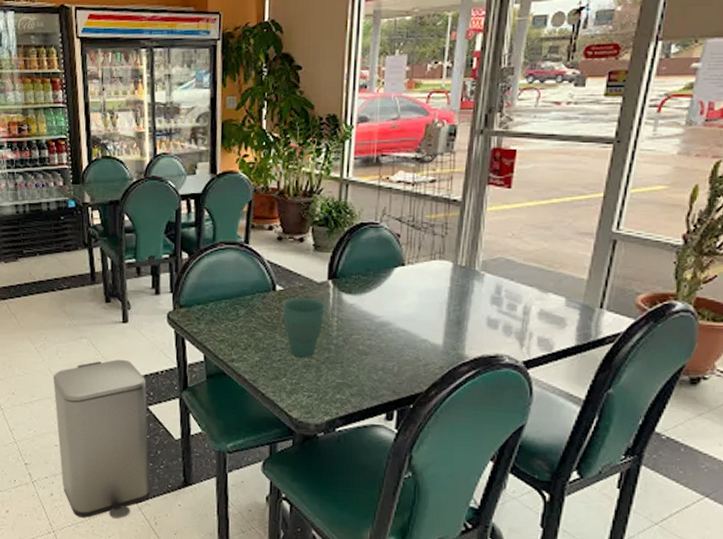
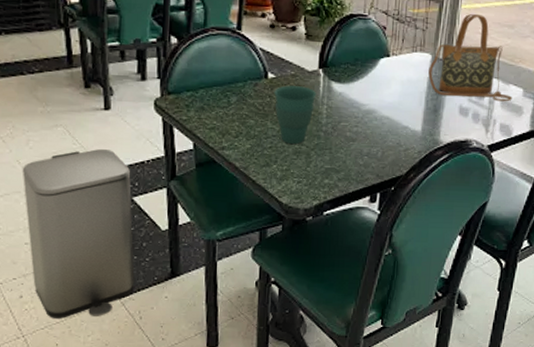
handbag: none [449,215,552,313] -> present [428,13,513,102]

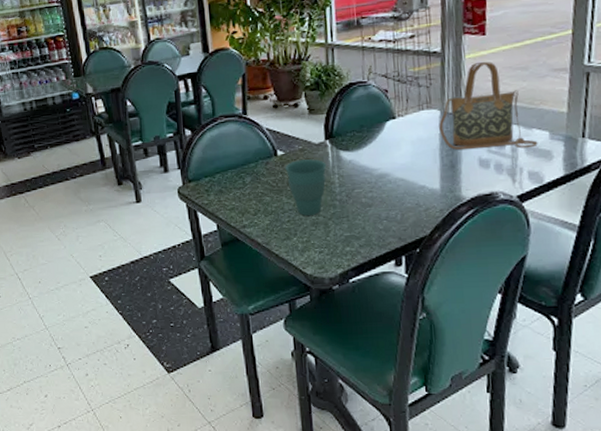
pedal bin: present [22,149,135,318] -> none [75,238,181,393]

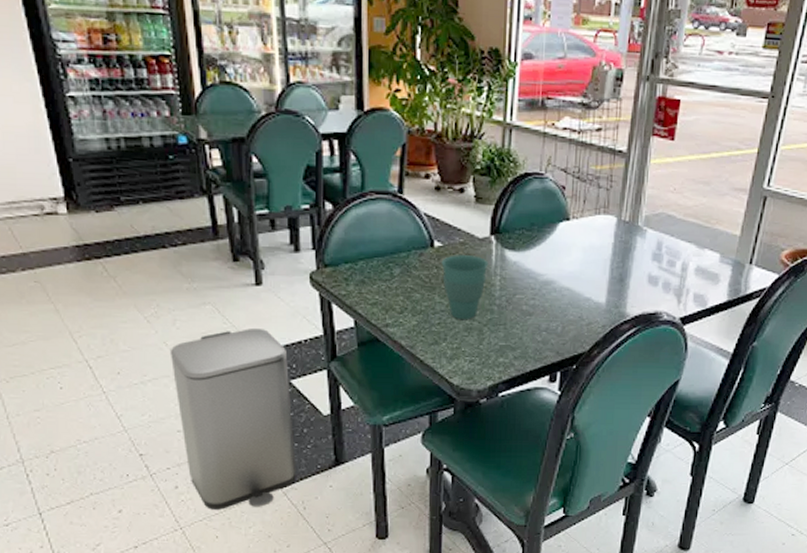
pedal bin: none [75,238,181,393] -> present [169,329,296,510]
handbag: present [439,61,538,151] -> none [613,169,708,269]

